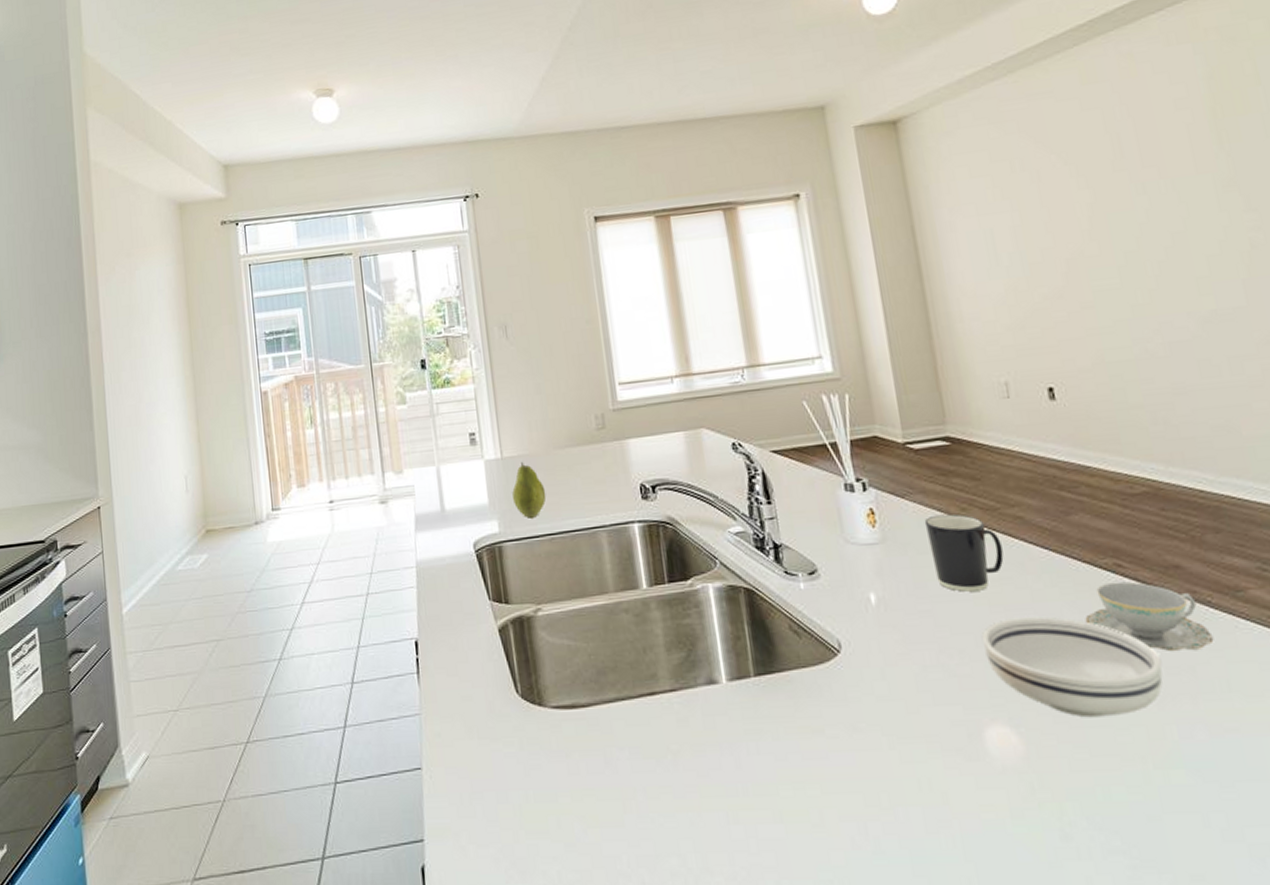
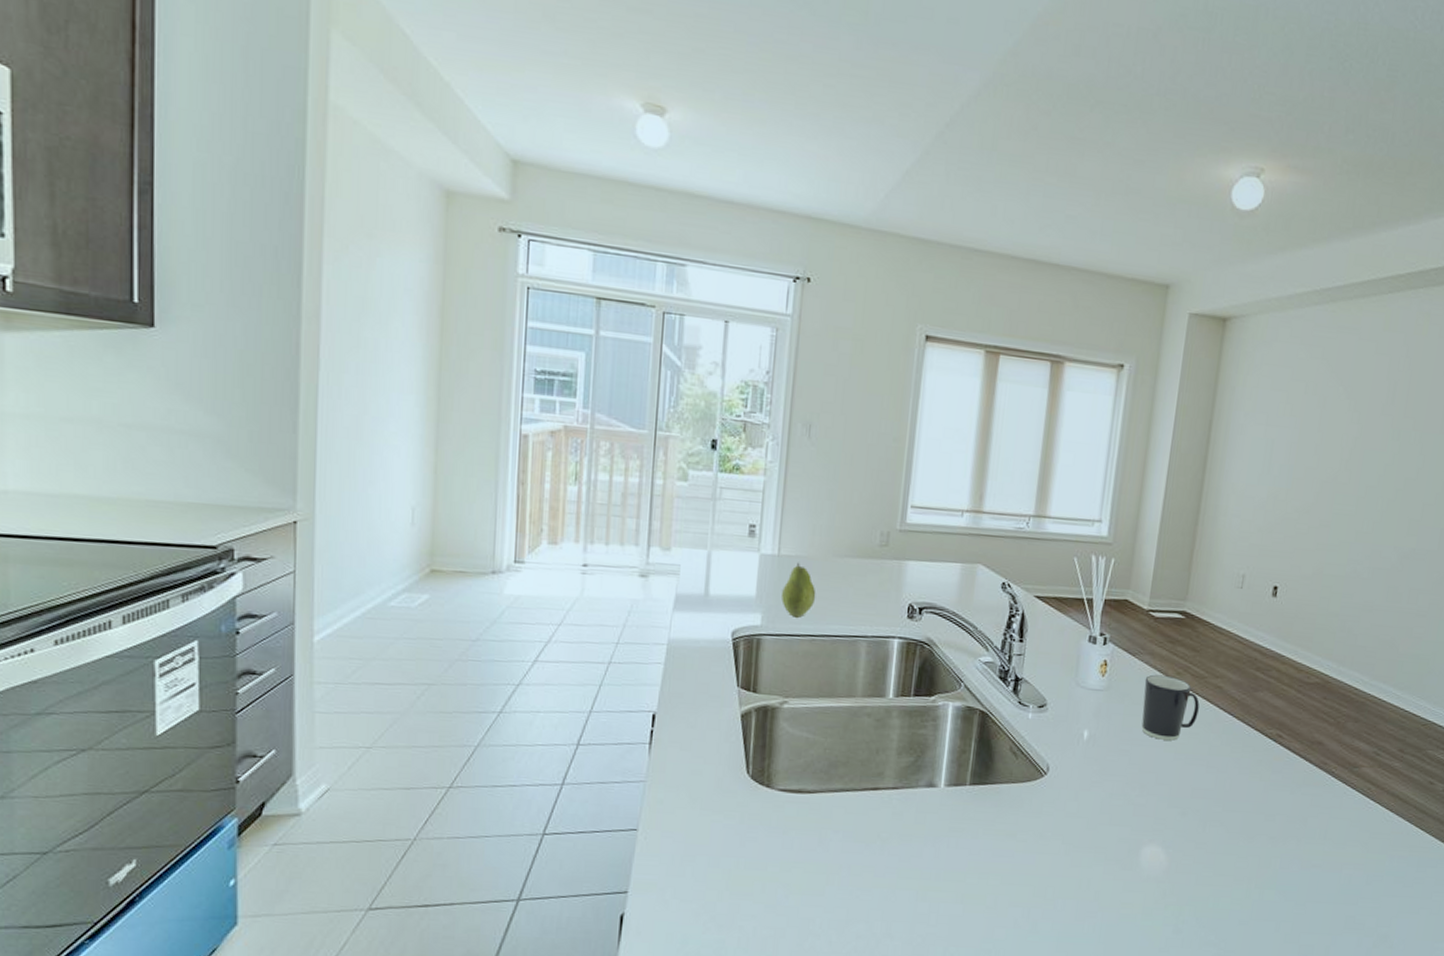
bowl: present [981,616,1163,718] -> none [1160,765,1286,847]
teacup: present [1085,581,1214,651] -> none [1242,748,1327,807]

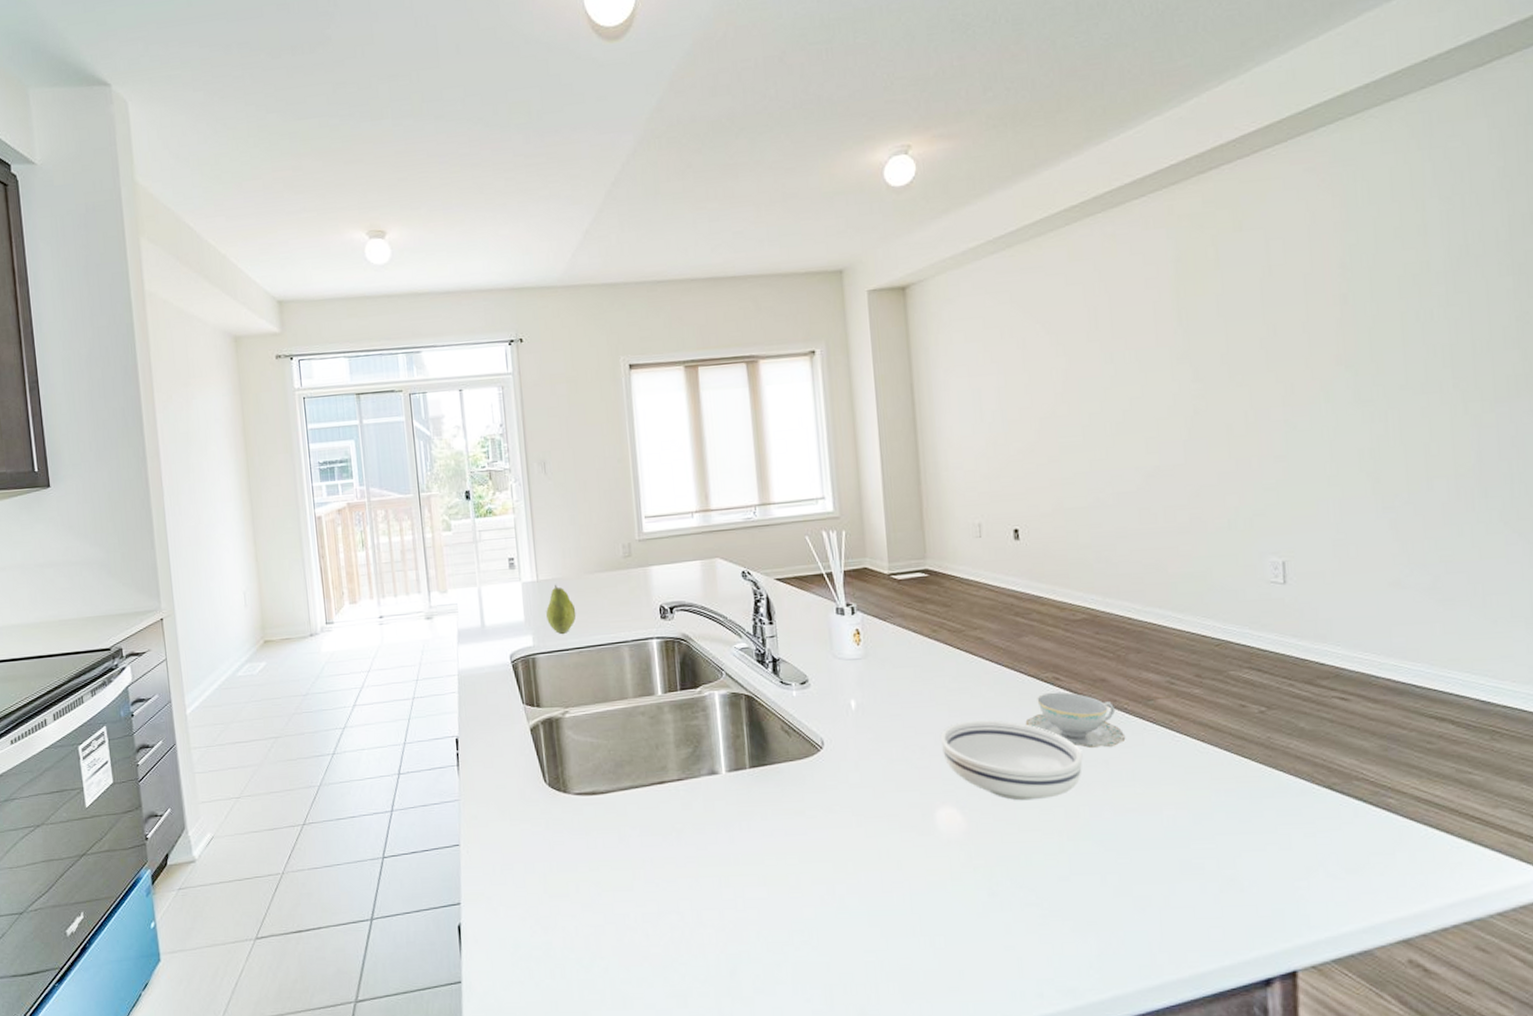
mug: present [1141,674,1200,741] -> none [901,634,964,699]
bowl: none [1160,765,1286,847] -> present [940,720,1083,801]
teacup: none [1242,748,1327,807] -> present [1025,692,1126,748]

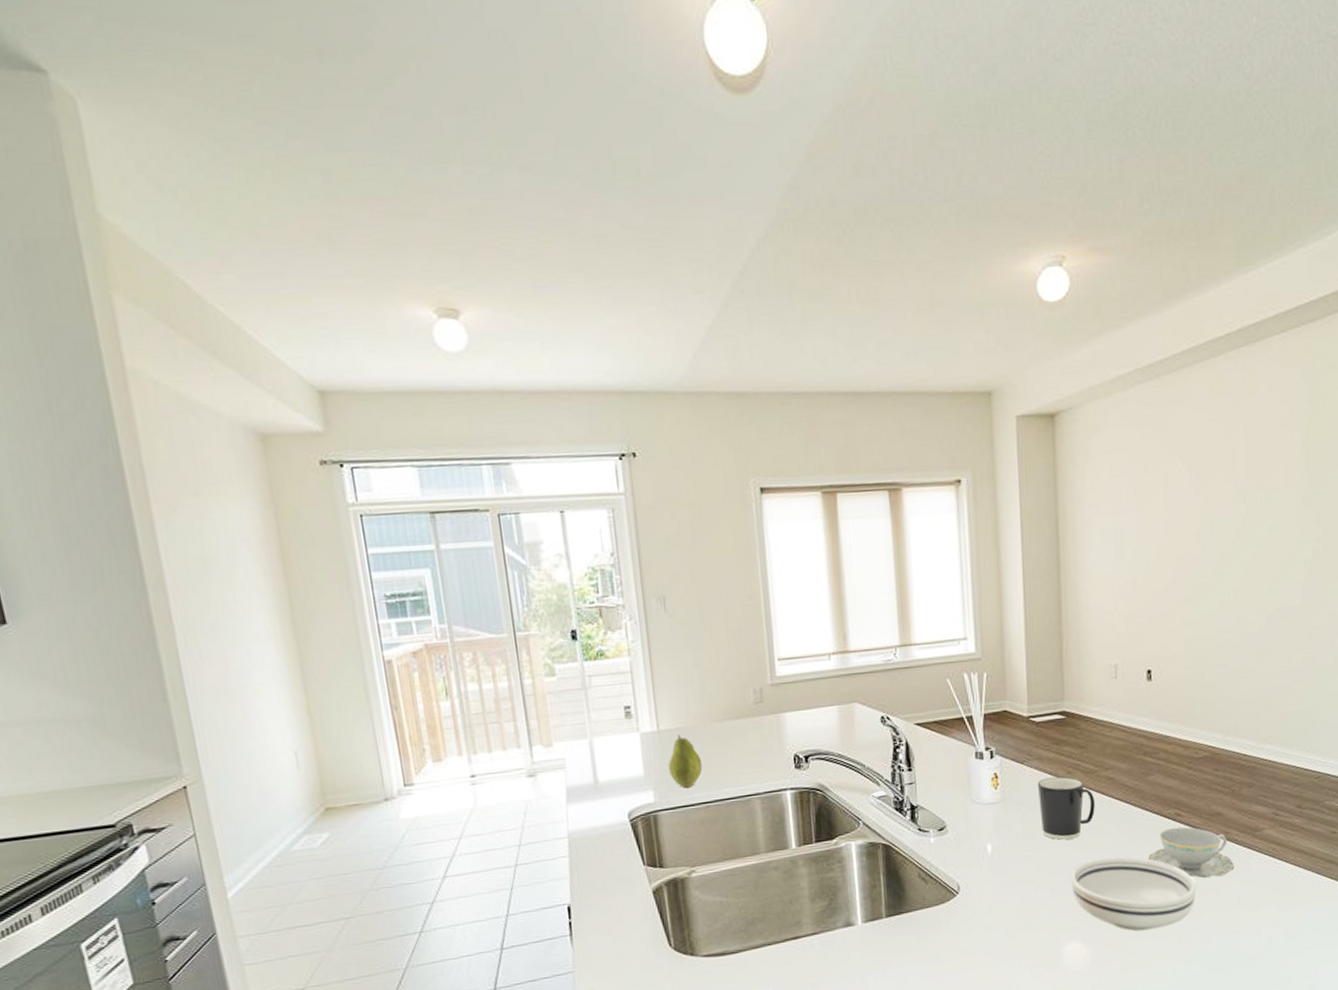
mug: none [901,634,964,699] -> present [1037,776,1095,840]

